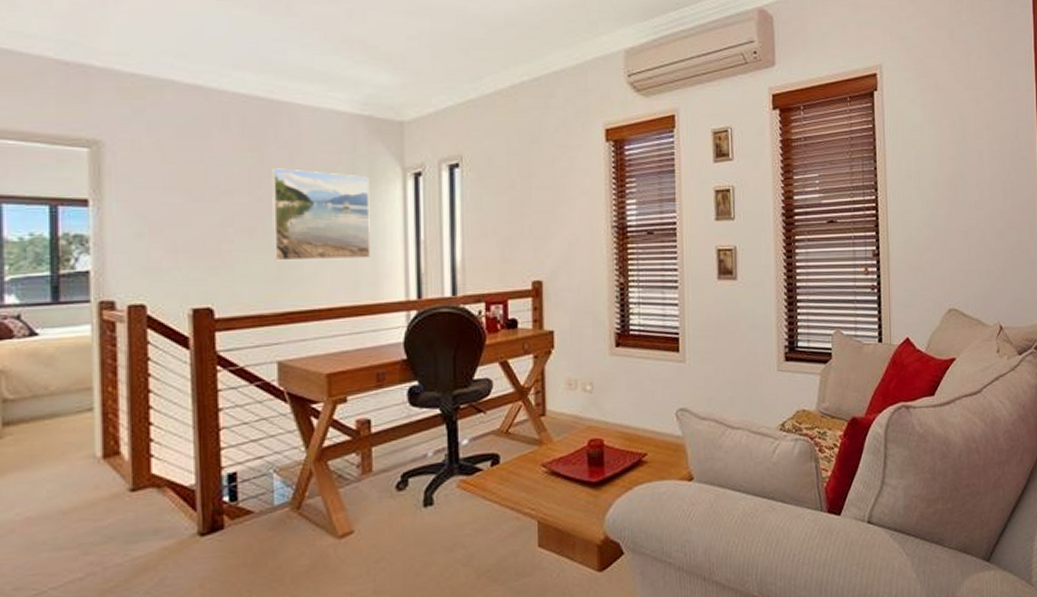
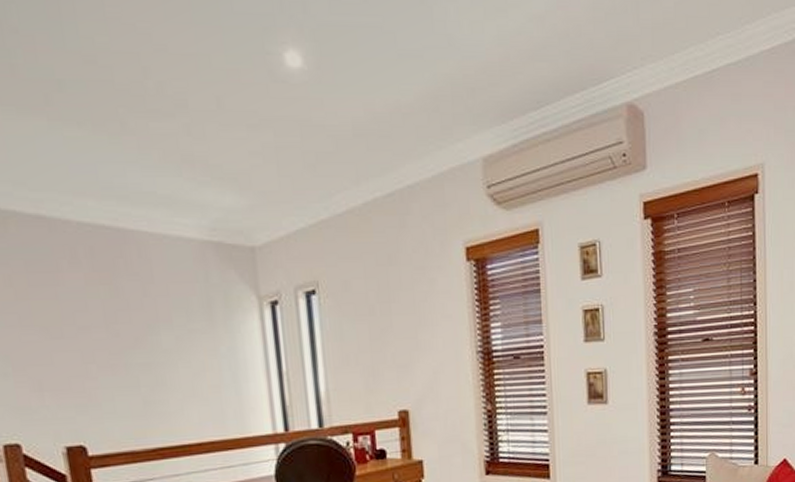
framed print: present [272,168,371,261] -> none [126,301,234,397]

